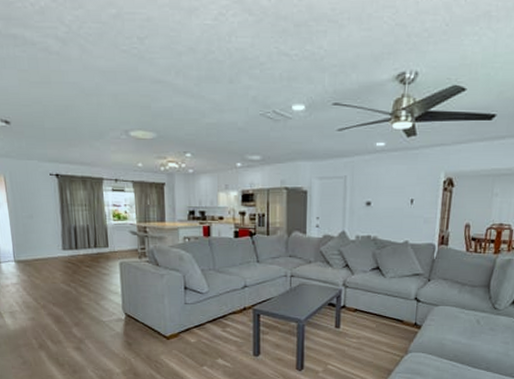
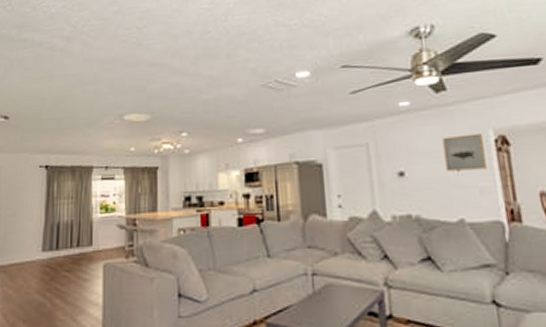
wall art: none [403,175,435,204] -> present [442,133,487,171]

